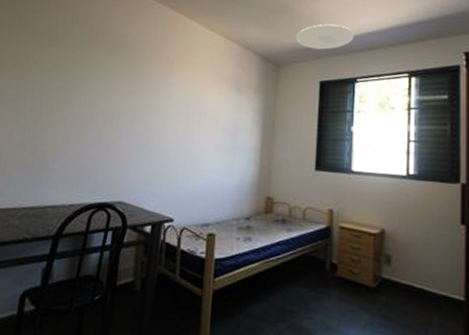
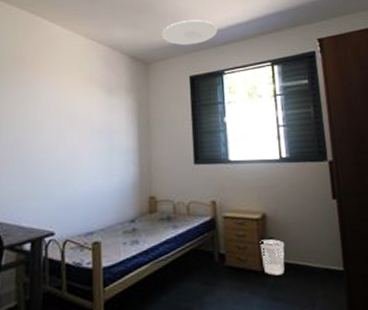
wastebasket: none [375,256,402,295] -> present [260,239,285,276]

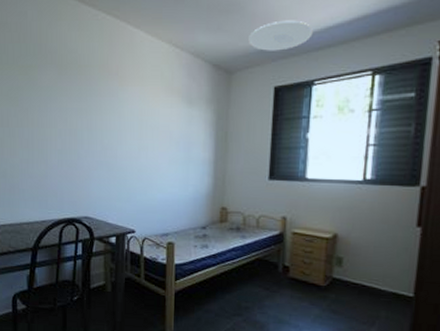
wastebasket: present [260,239,285,276] -> none [326,258,353,292]

